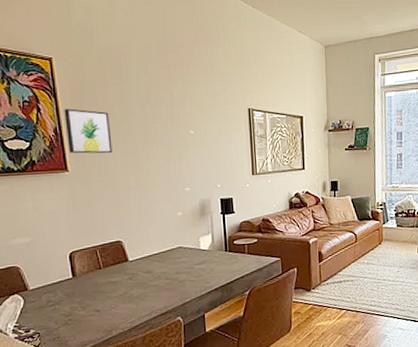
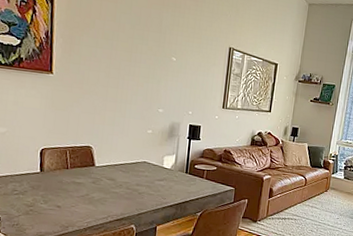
wall art: present [64,108,113,154] -> none [56,15,100,65]

